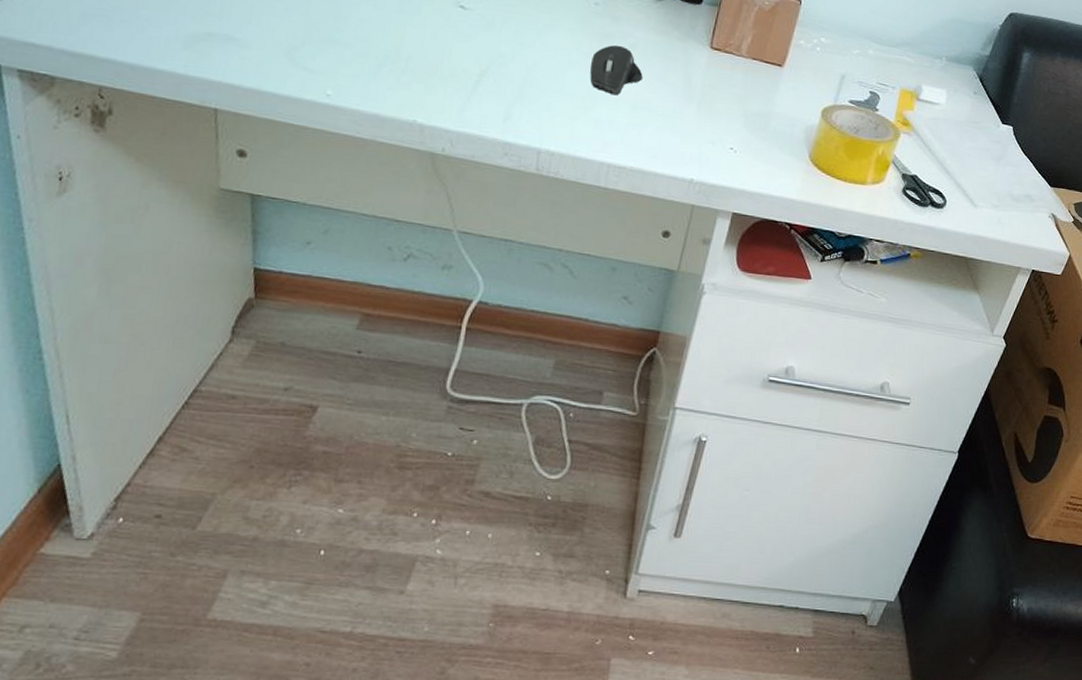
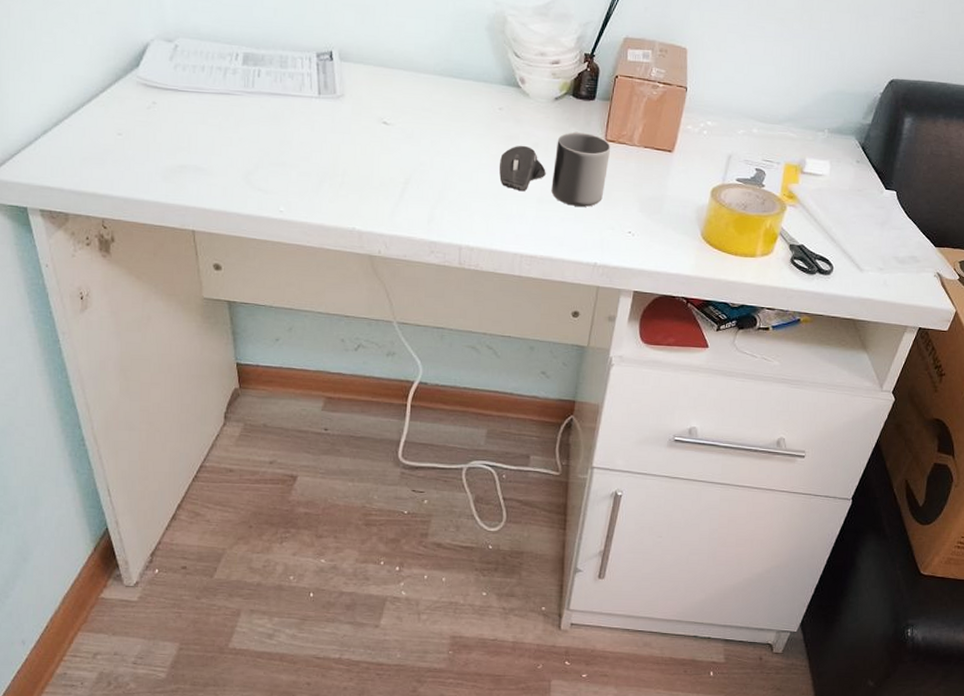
mug: none [647,35,717,118] -> present [551,131,611,207]

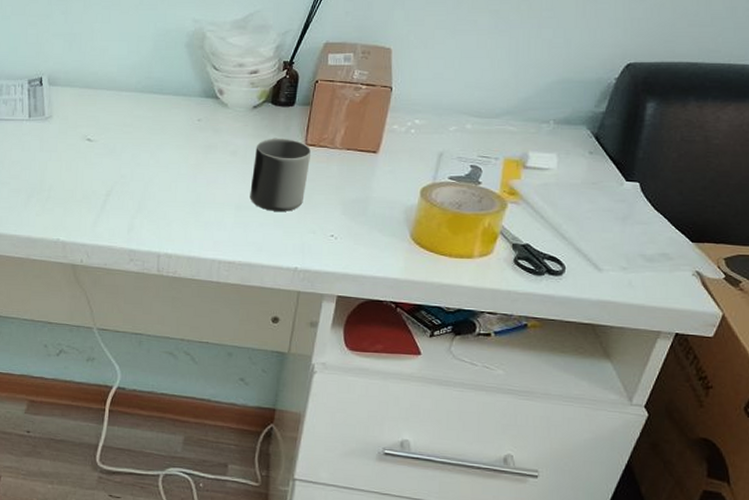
computer mouse: present [499,145,546,192] -> none [198,154,245,199]

